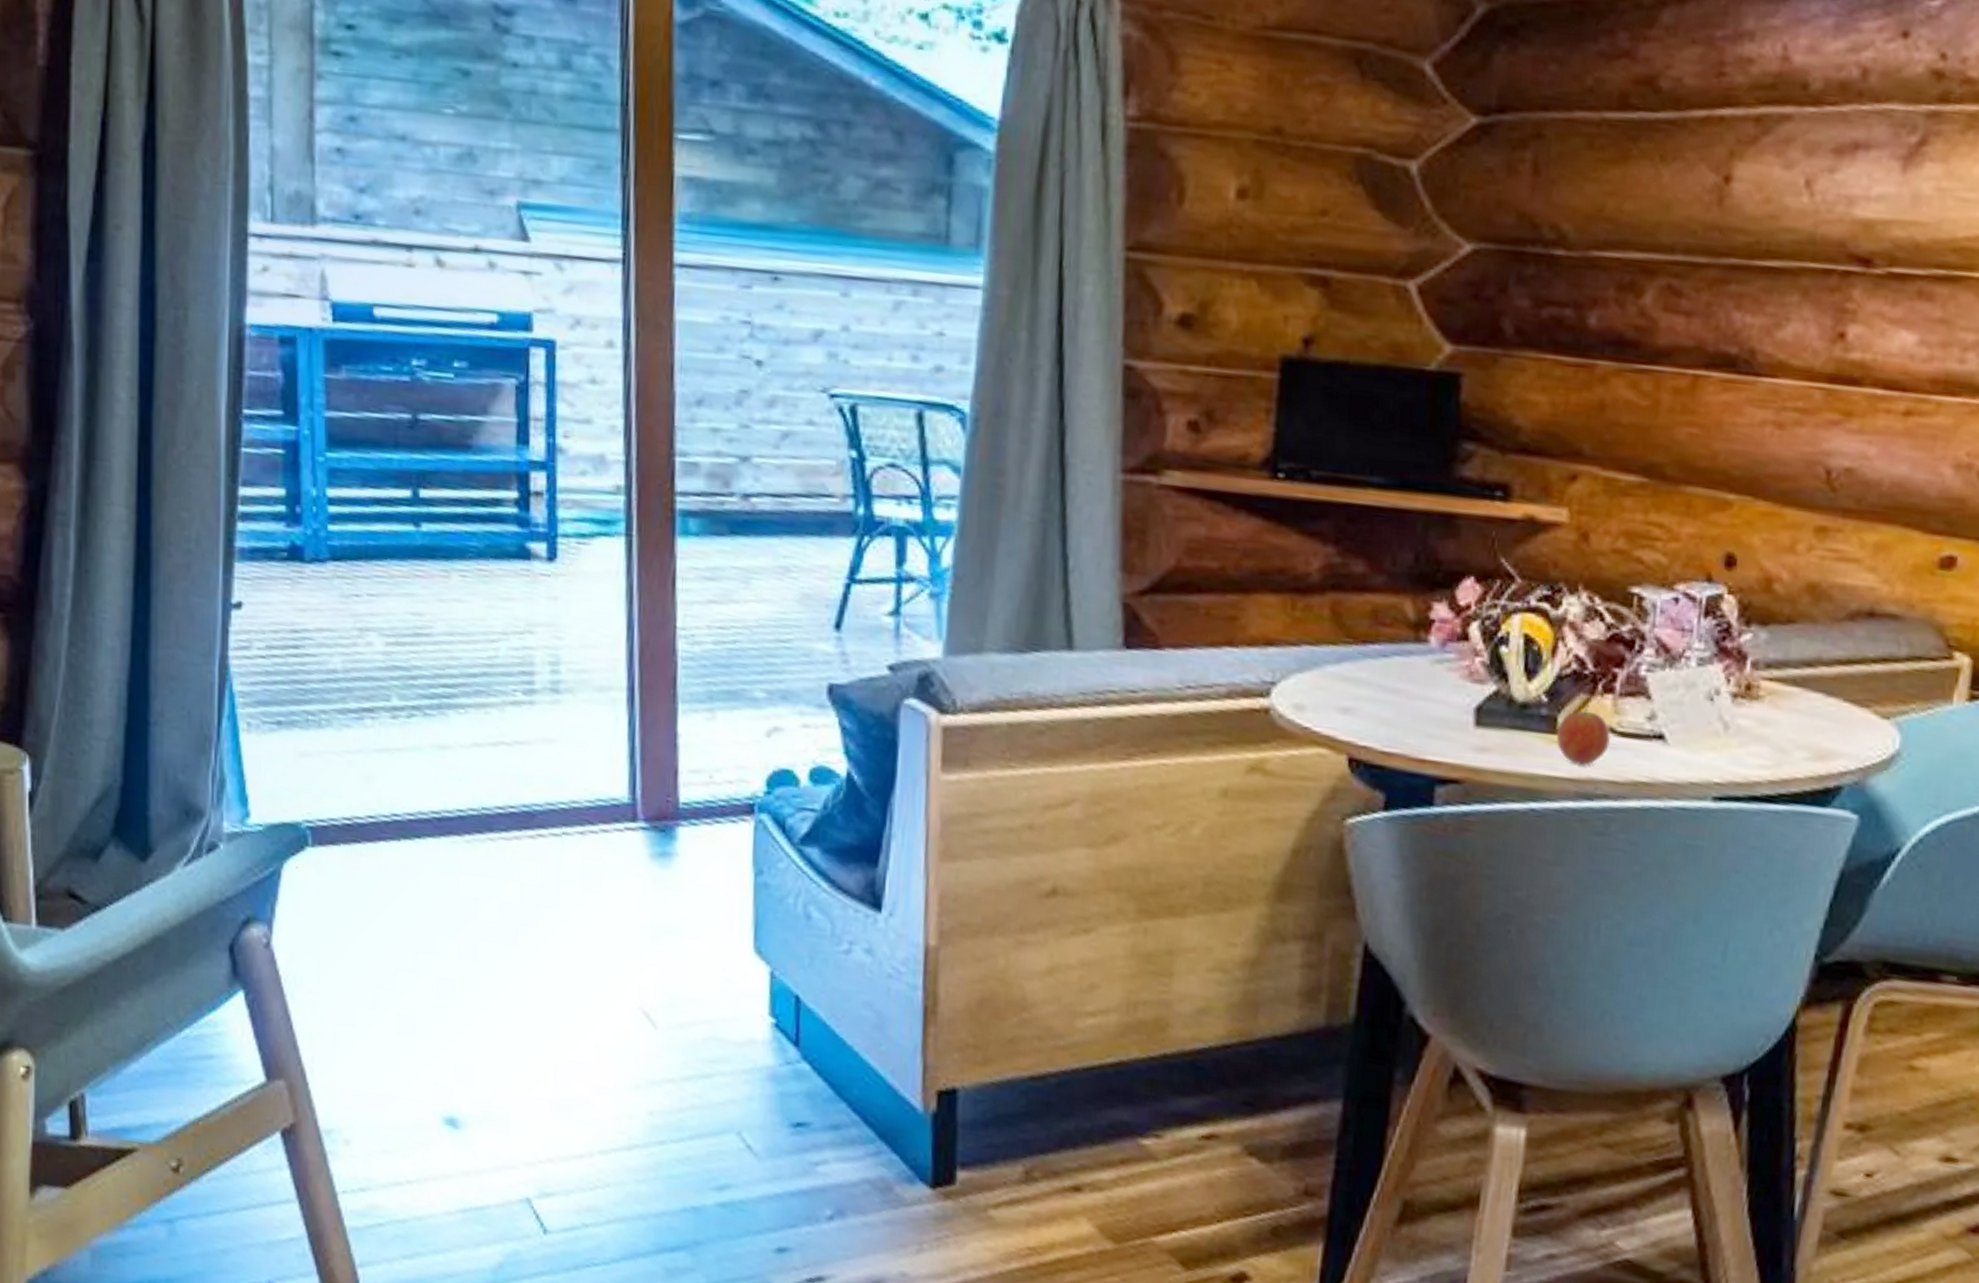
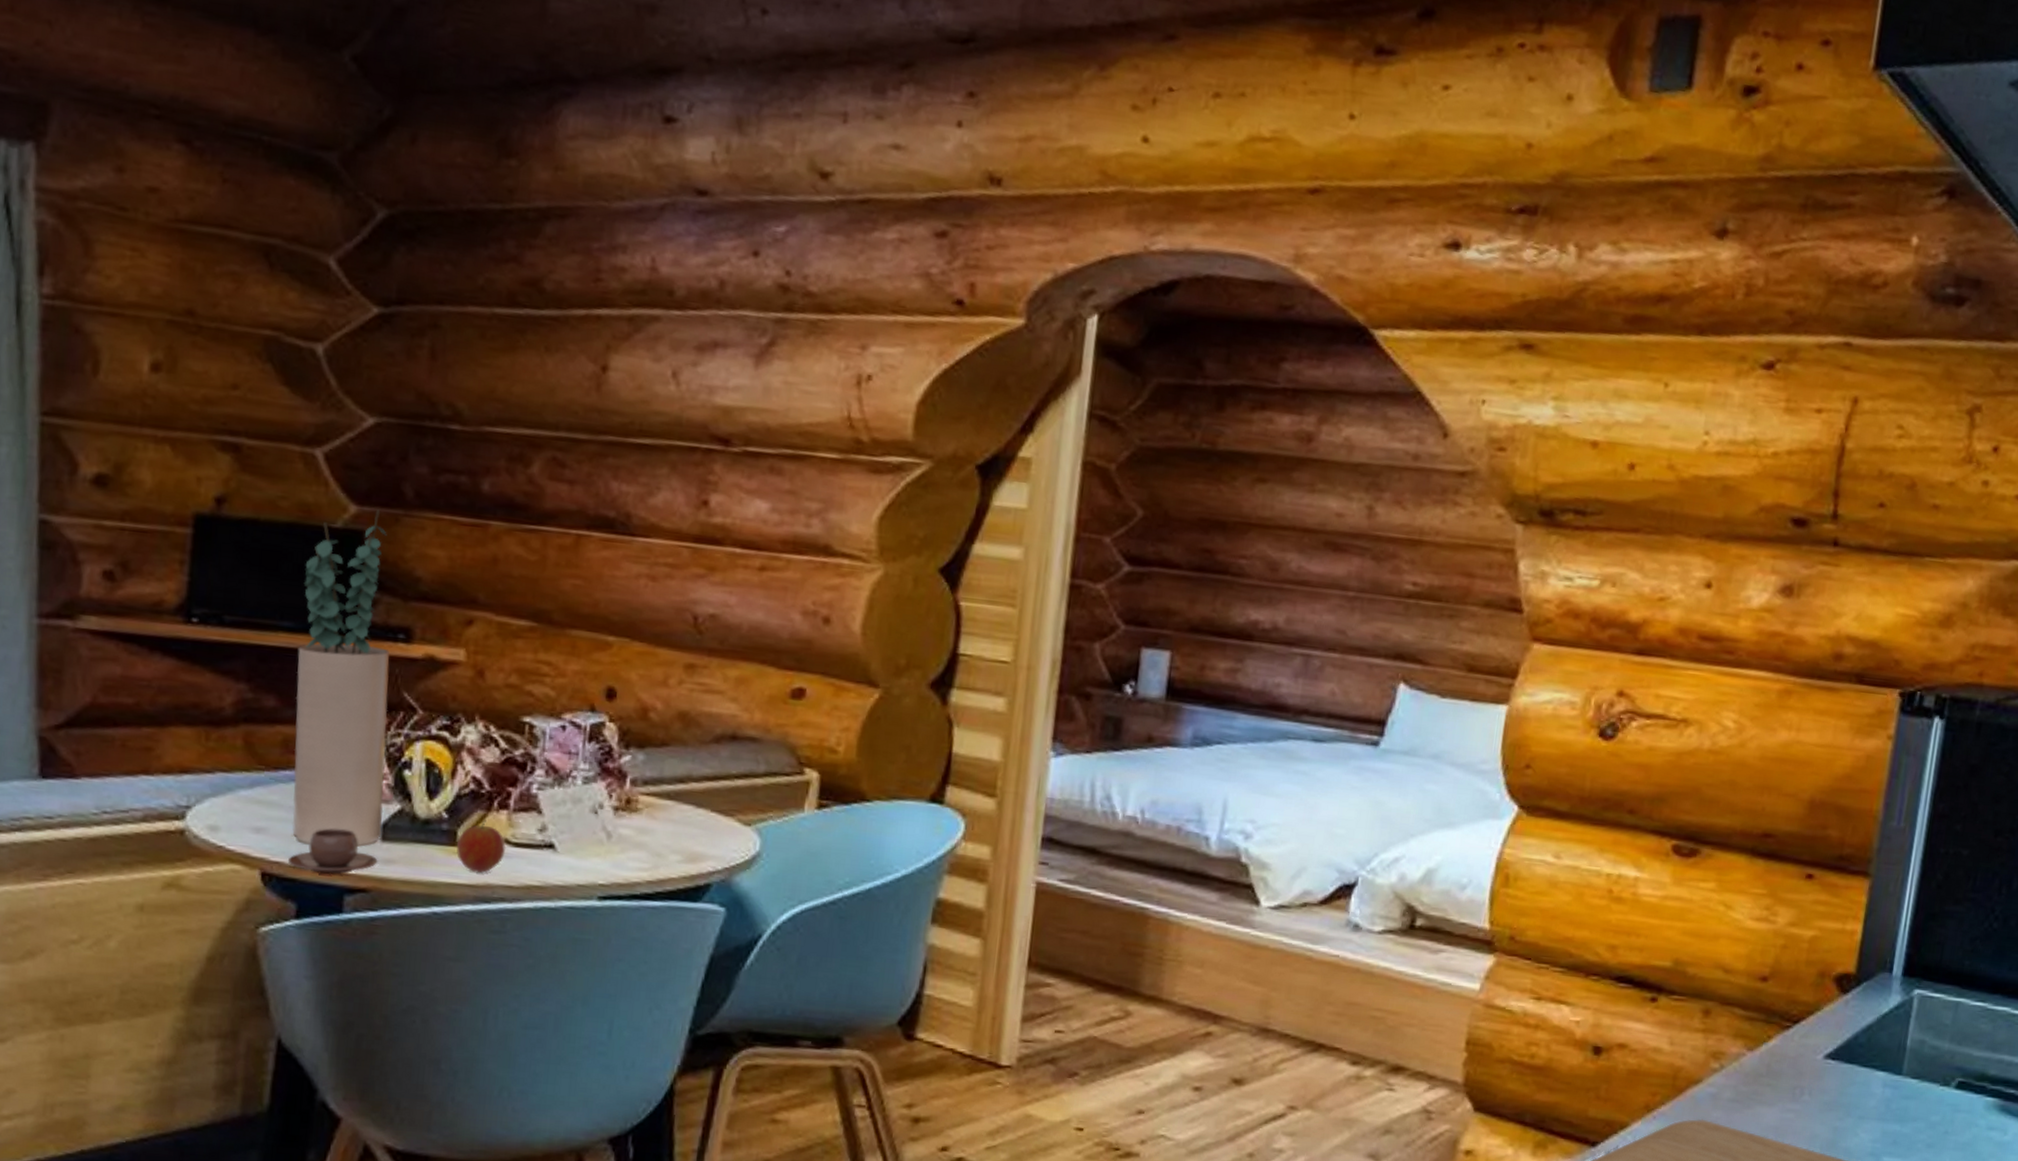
teacup: none [1375,710,1472,763] -> present [287,828,378,875]
vase: none [1380,349,1486,733] -> present [292,509,390,847]

